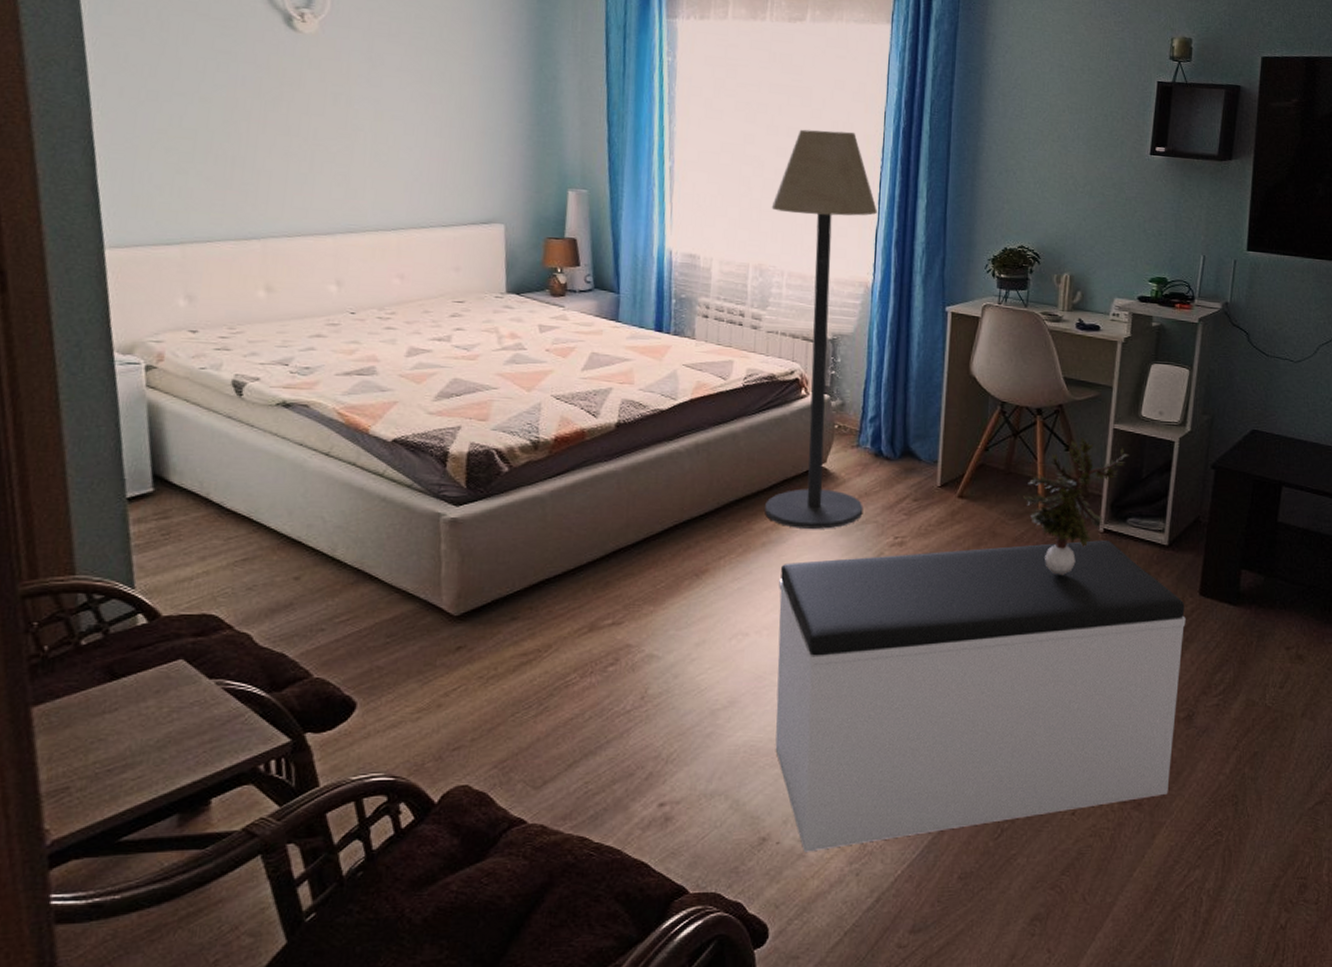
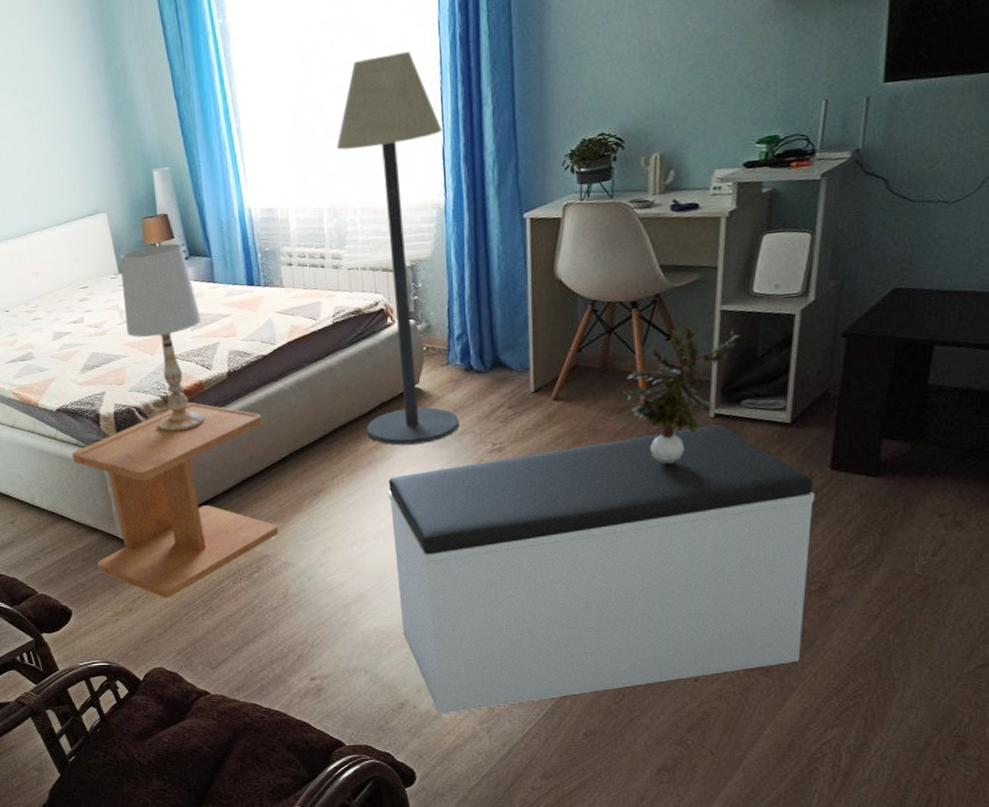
side table: none [401,451,649,693] -> present [72,402,278,599]
table lamp: none [503,269,596,485] -> present [119,243,205,432]

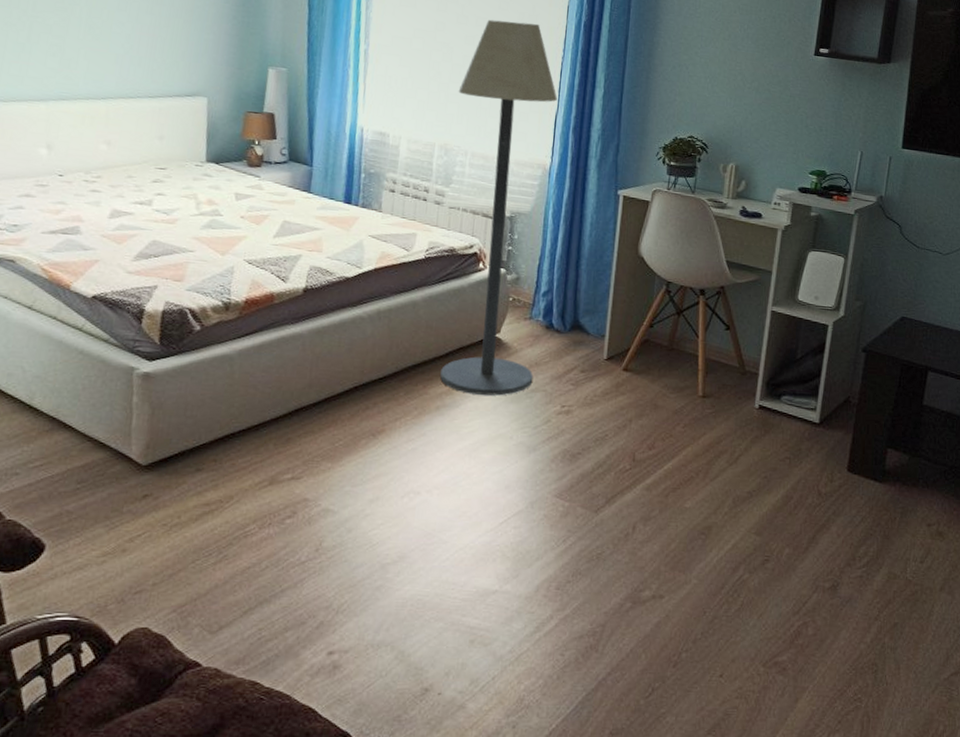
side table: present [72,402,278,599] -> none [94,313,332,541]
table lamp: present [119,243,205,432] -> none [200,141,288,344]
bench: present [388,425,815,714] -> none [441,415,834,704]
potted plant: present [621,324,740,464] -> none [683,318,785,448]

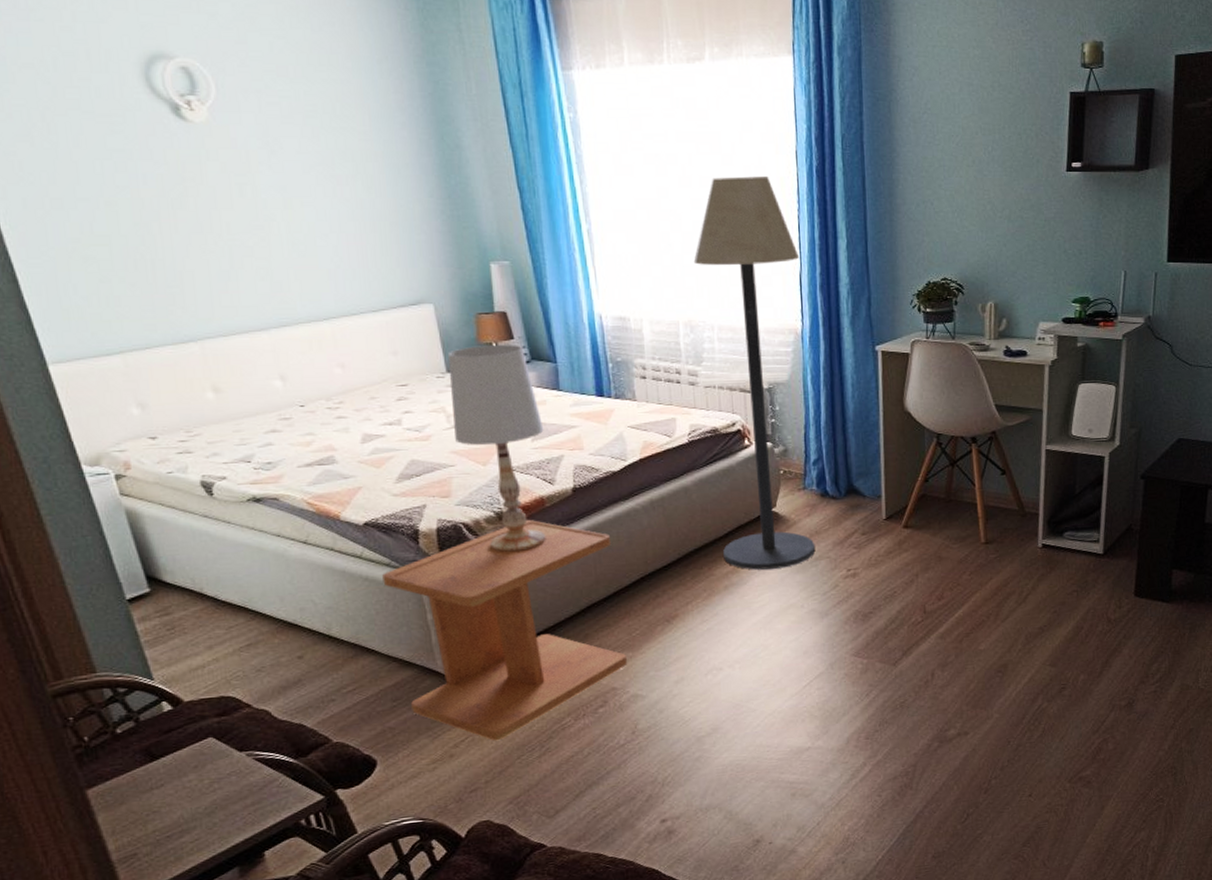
side table: none [94,313,332,541] -> present [382,519,627,741]
table lamp: none [200,141,288,344] -> present [447,344,546,552]

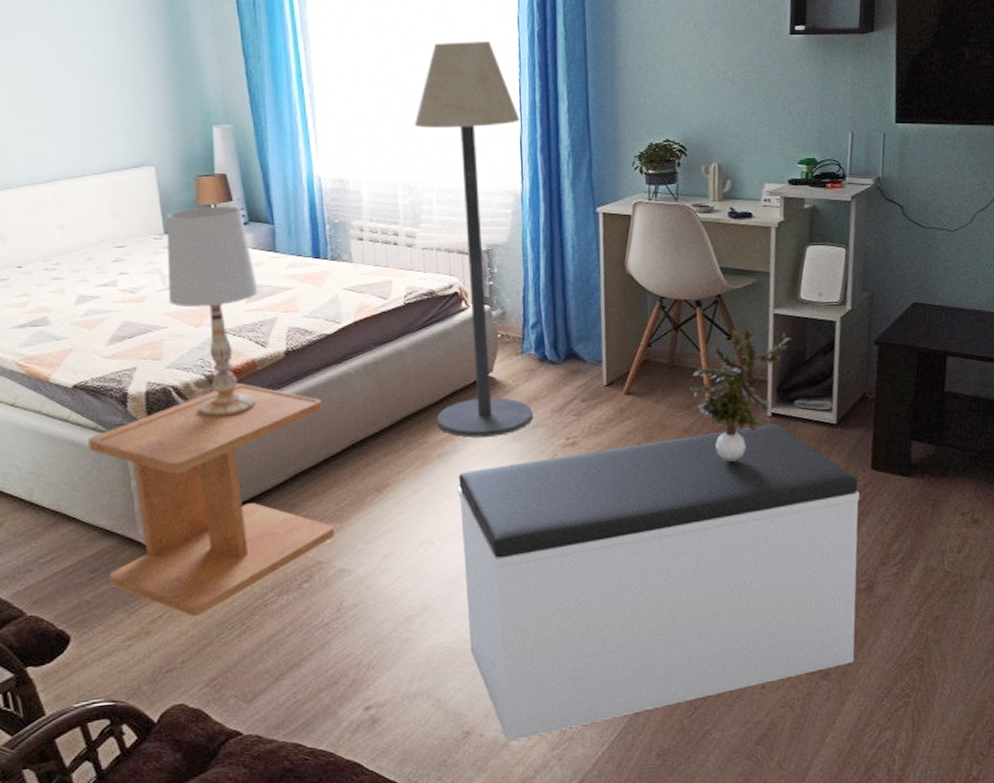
bench: none [745,554,1123,848] -> present [458,424,860,742]
potted plant: none [963,461,1062,590] -> present [688,325,791,461]

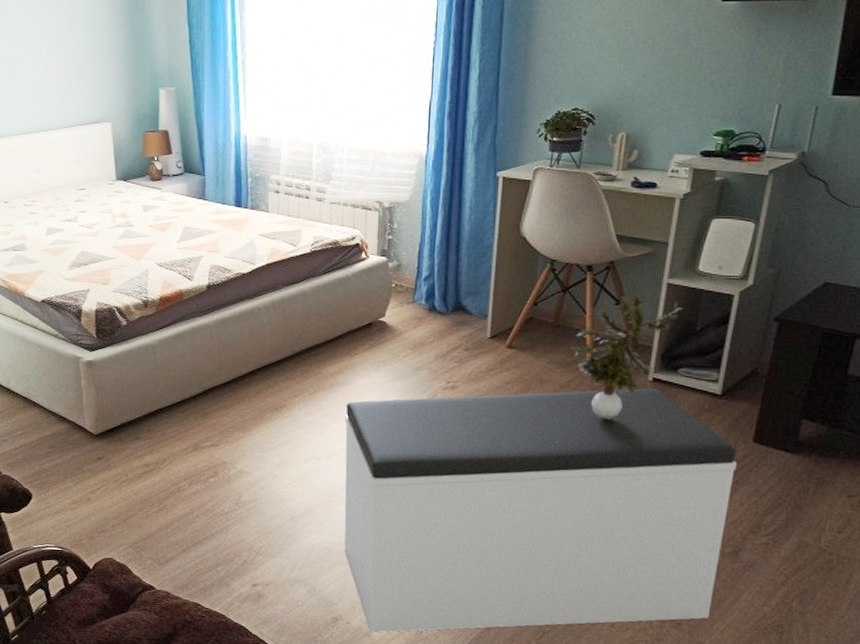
side table: present [88,382,334,617] -> none [51,308,238,493]
table lamp: present [166,205,259,417] -> none [117,158,189,335]
floor lamp: present [414,42,533,438] -> none [332,11,431,374]

